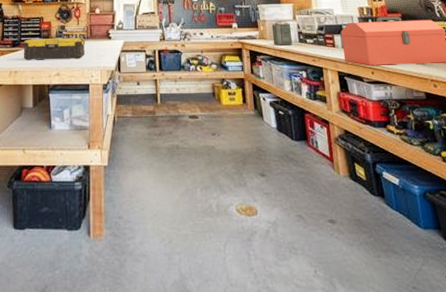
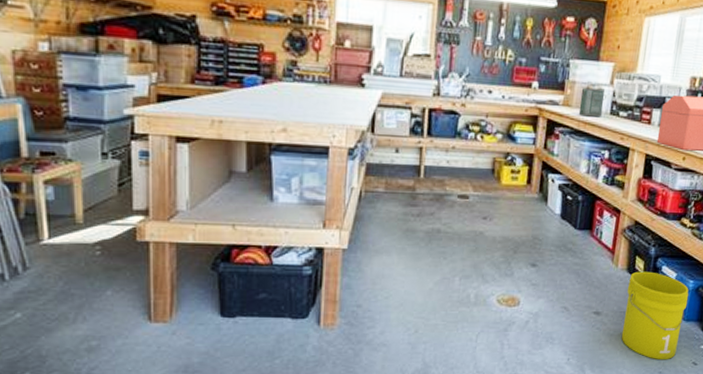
toolbox: present [23,38,86,60] -> none [232,75,327,112]
bucket: none [354,178,425,273] -> present [621,271,689,360]

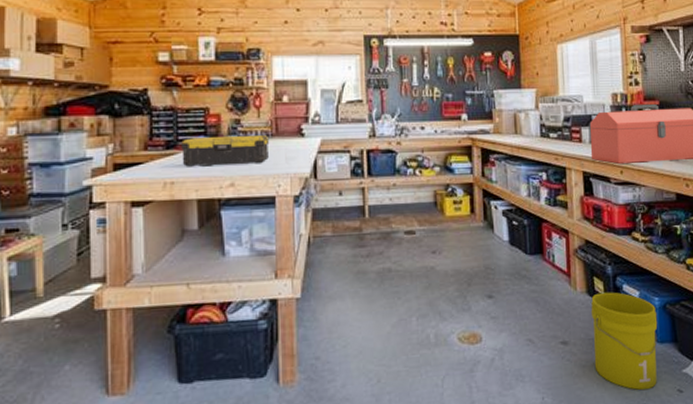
toolbox: none [232,75,327,112] -> present [181,136,270,167]
paint can: present [578,87,606,118] -> none [509,113,534,142]

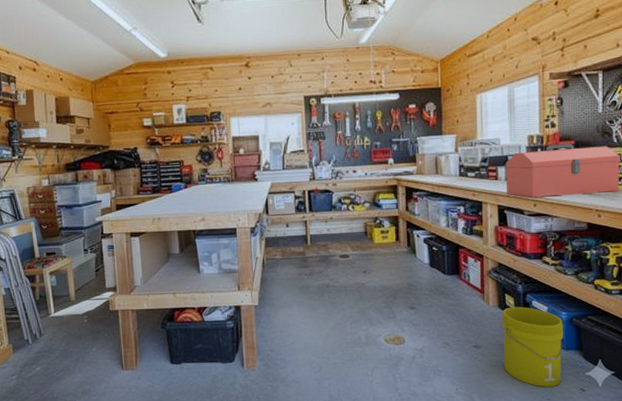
toolbox: present [181,136,270,167] -> none [164,181,231,207]

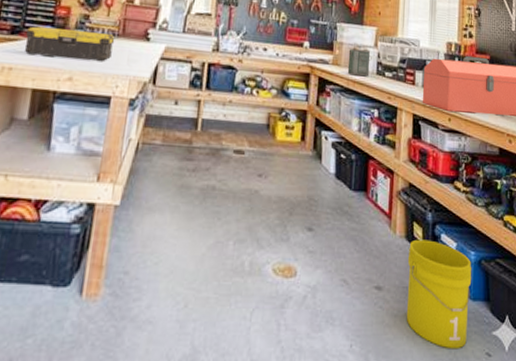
toolbox: none [164,181,231,207] -> present [24,26,115,63]
paint can: none [431,156,454,181] -> present [347,48,372,77]

